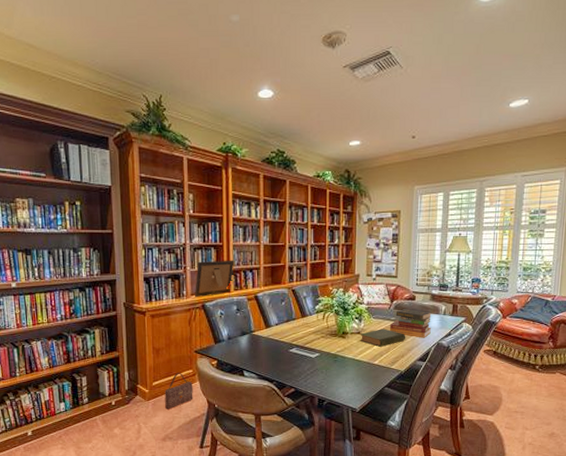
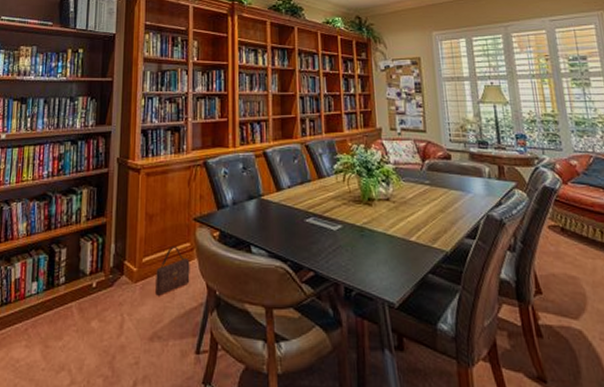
picture frame: present [195,260,234,298] -> none [196,110,240,153]
book: present [360,329,406,347] -> none [389,195,447,218]
books: present [389,309,432,338] -> none [424,170,476,208]

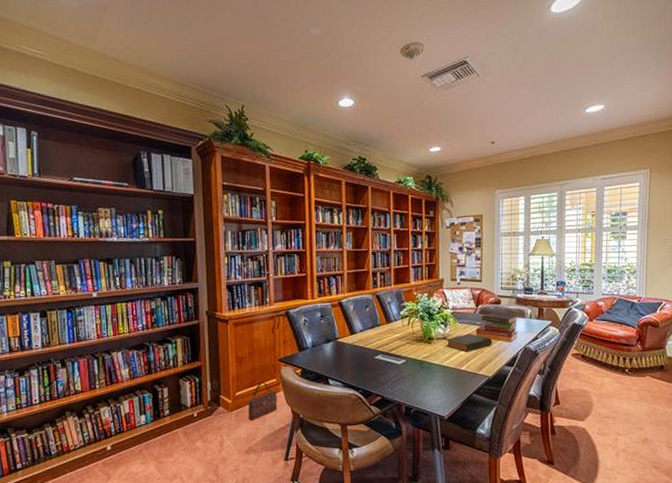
book: none [389,195,447,218] -> present [446,333,493,352]
books: none [424,170,476,208] -> present [475,313,518,343]

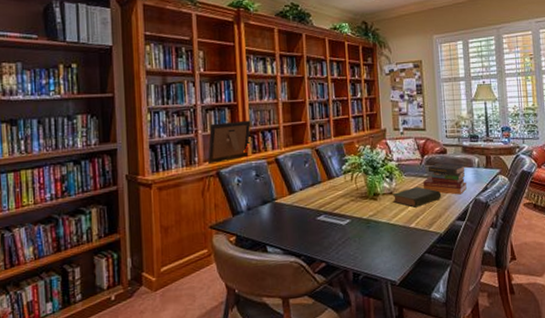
handbag: present [248,381,278,421] -> none [175,253,209,301]
picture frame: none [278,266,318,305] -> present [208,120,251,165]

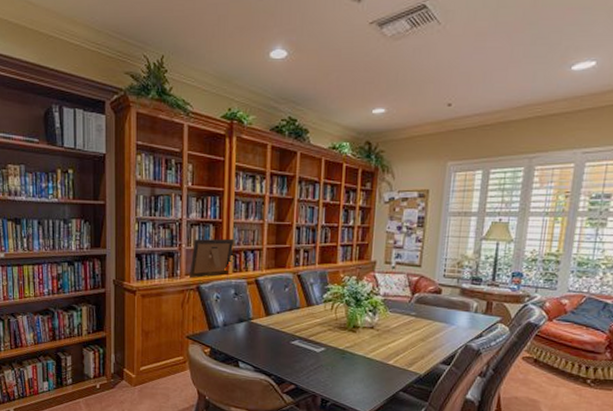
book: present [392,186,442,208] -> none [373,324,428,345]
books: present [423,163,467,195] -> none [408,303,460,339]

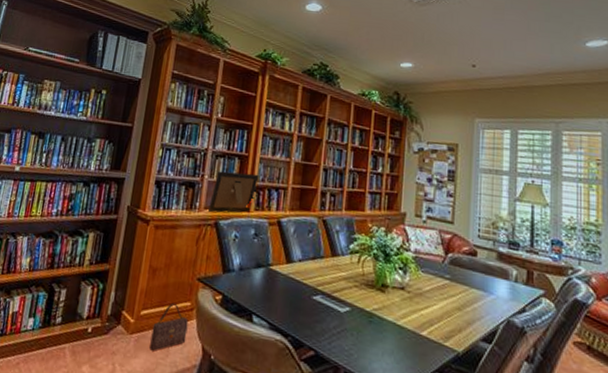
handbag: none [152,358,183,398] -> present [149,302,189,352]

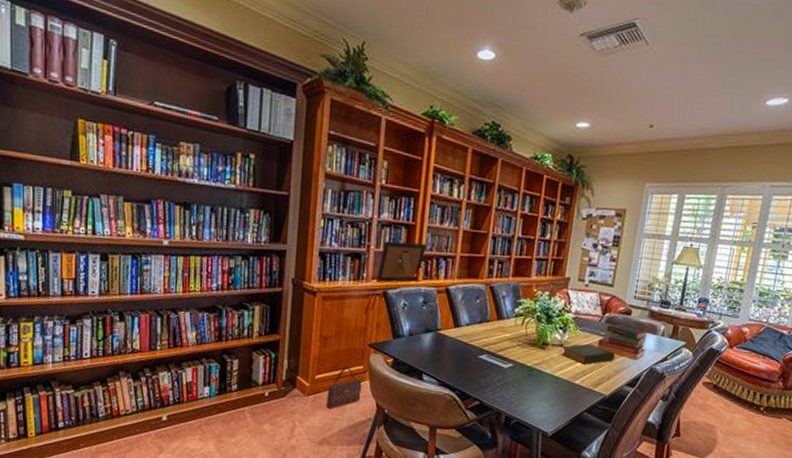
book: none [403,287,465,313] -> present [561,343,616,365]
books: none [442,265,499,311] -> present [596,323,648,361]

